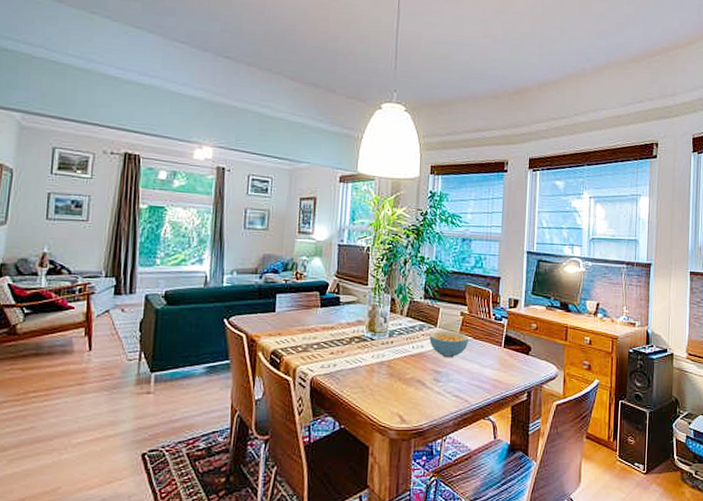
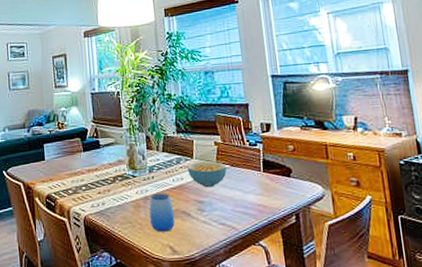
cup: none [381,359,409,400] -> present [149,193,175,232]

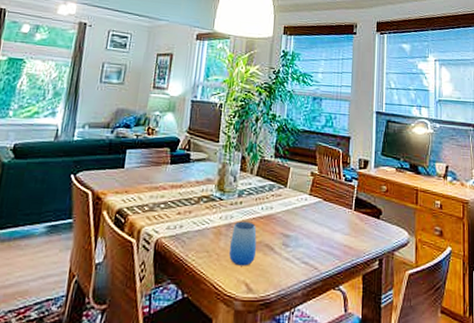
cereal bowl: present [187,161,227,188] -> none [279,191,319,221]

